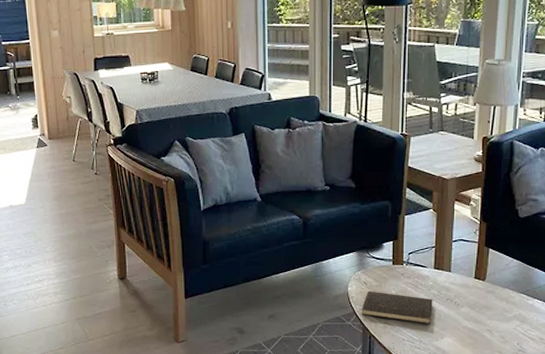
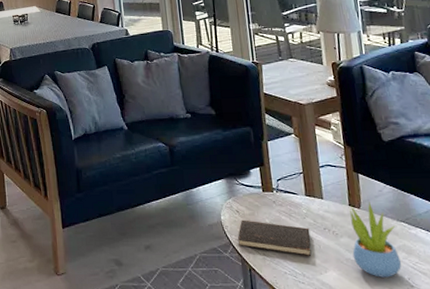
succulent plant: none [470,275,514,343] -> present [350,202,402,278]

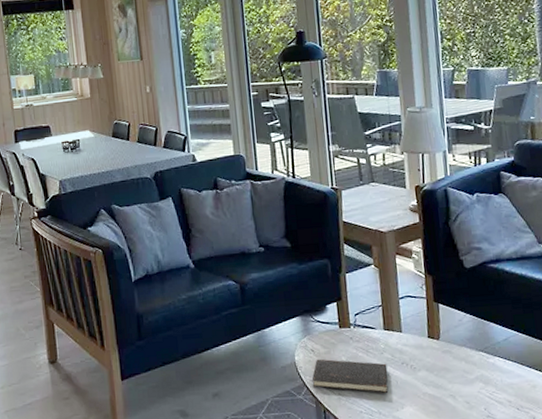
succulent plant: present [350,202,402,278] -> none [429,332,479,410]

